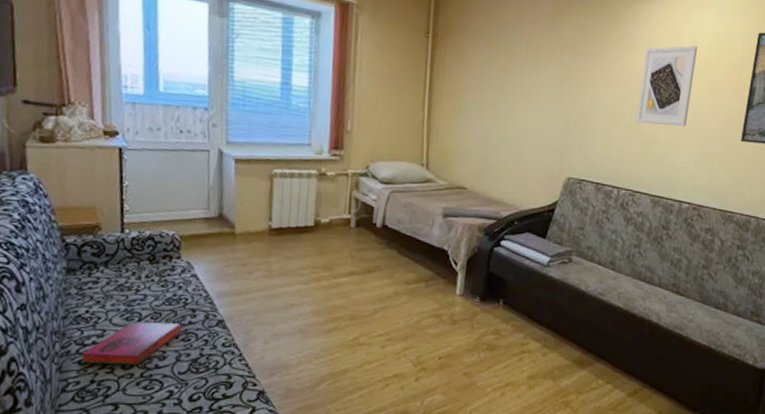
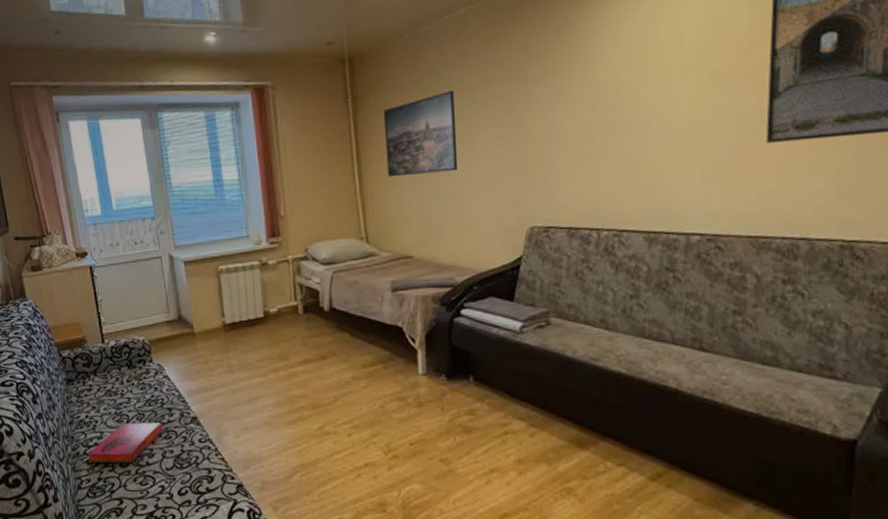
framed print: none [455,47,524,119] -> present [383,89,458,178]
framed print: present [636,45,698,127] -> none [608,35,684,147]

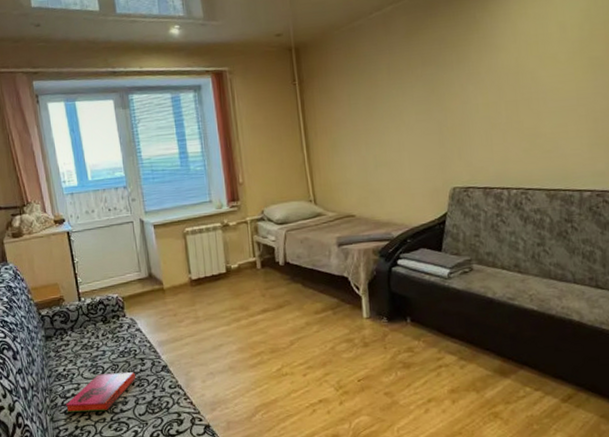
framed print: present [383,89,458,178] -> none [325,73,391,148]

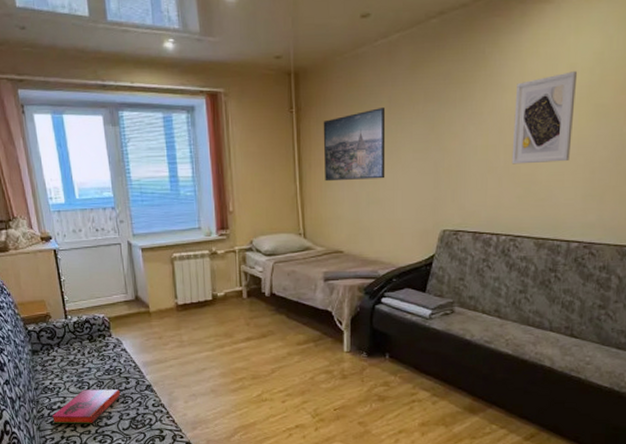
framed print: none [325,73,391,148] -> present [323,106,386,182]
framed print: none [510,28,571,119] -> present [511,71,578,165]

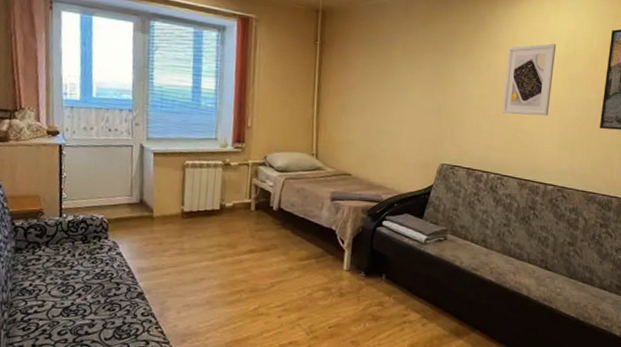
hardback book: present [52,389,121,424] -> none [25,293,109,332]
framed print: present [323,106,386,182] -> none [340,50,400,113]

